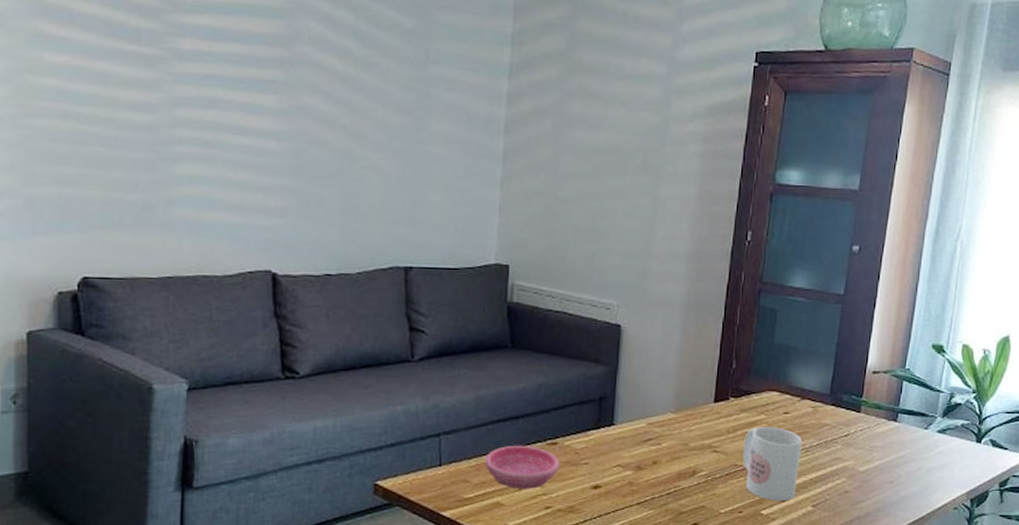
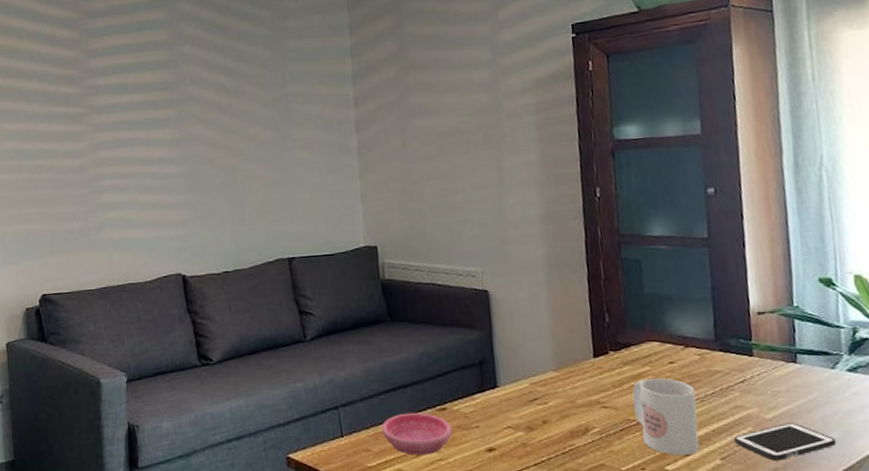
cell phone: none [828,476,914,510] -> present [734,423,837,461]

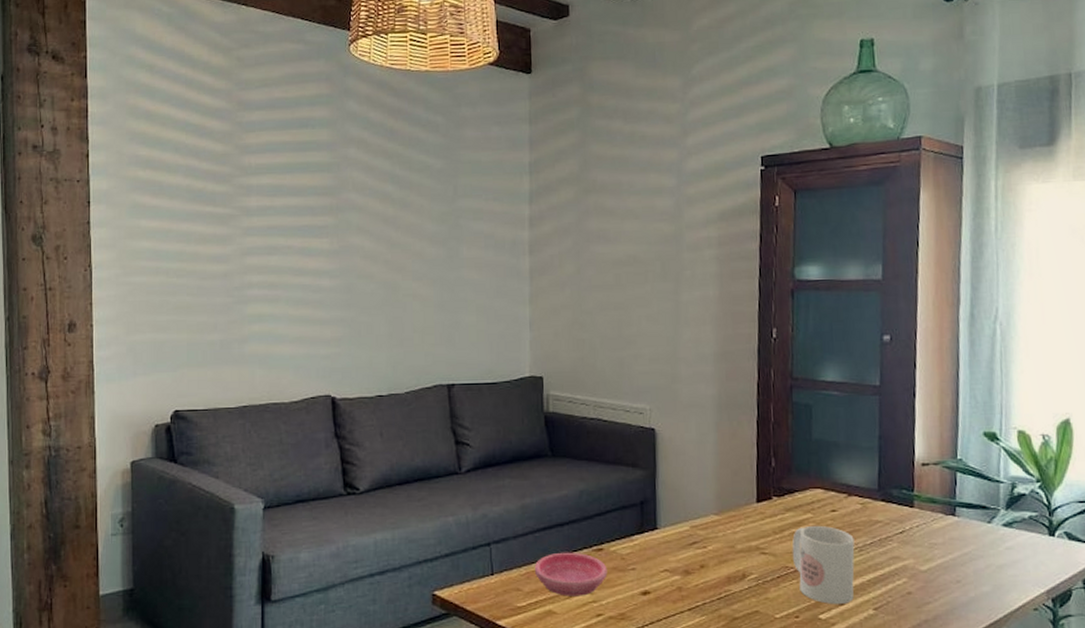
cell phone: present [734,423,837,461] -> none [888,575,986,613]

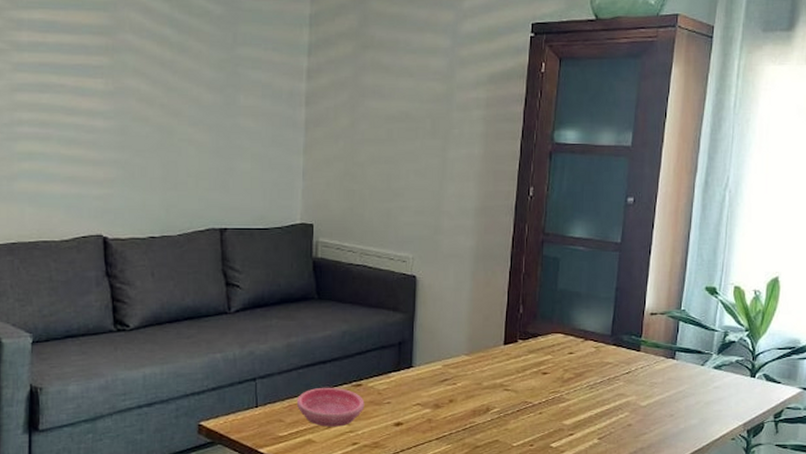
mug: present [792,525,855,604] -> none [531,365,587,434]

